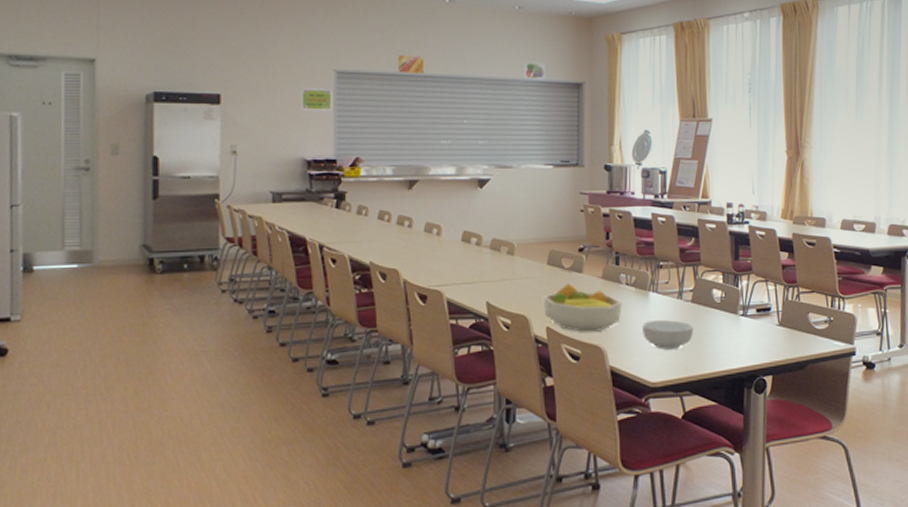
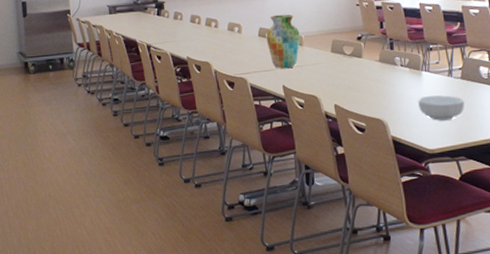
vase: none [471,216,512,281] -> present [266,14,300,68]
fruit bowl: present [543,283,622,332] -> none [330,67,399,108]

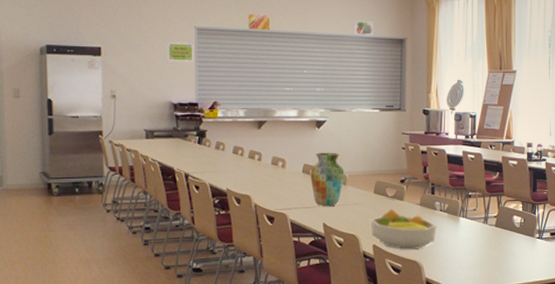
fruit bowl: none [330,67,399,108] -> present [370,209,437,250]
cereal bowl: present [418,95,465,121] -> none [453,241,497,265]

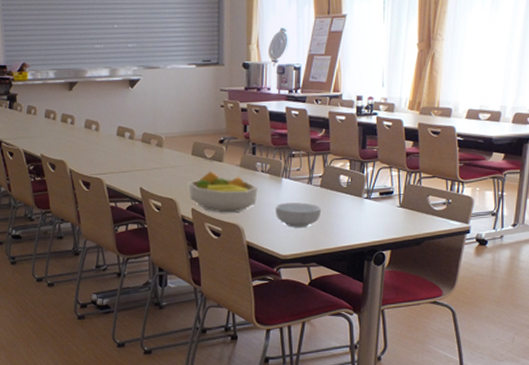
vase: present [310,152,344,206] -> none [125,113,161,170]
cereal bowl: none [453,241,497,265] -> present [275,202,322,228]

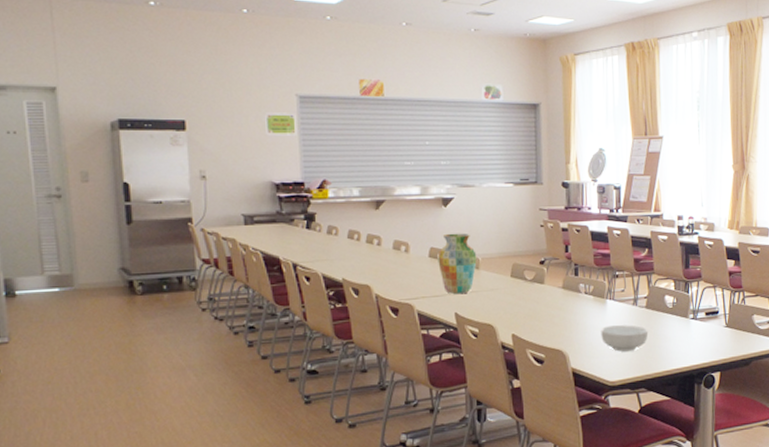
vase: none [125,113,161,170] -> present [437,233,477,294]
fruit bowl: present [188,171,258,213] -> none [508,293,582,338]

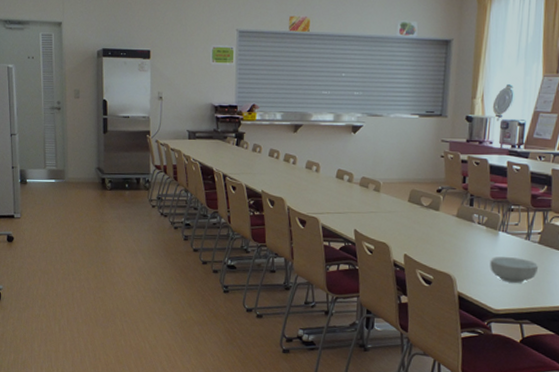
vase: present [437,233,477,294] -> none [343,157,379,213]

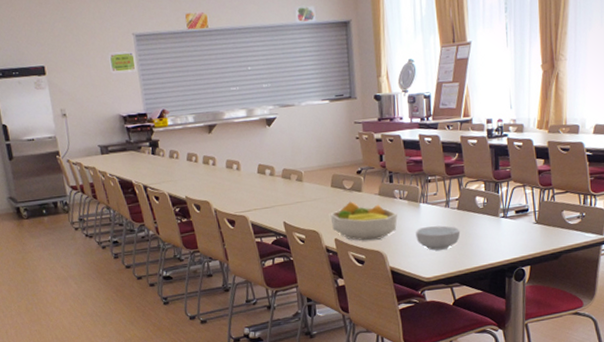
fruit bowl: none [403,218,473,262] -> present [330,201,398,241]

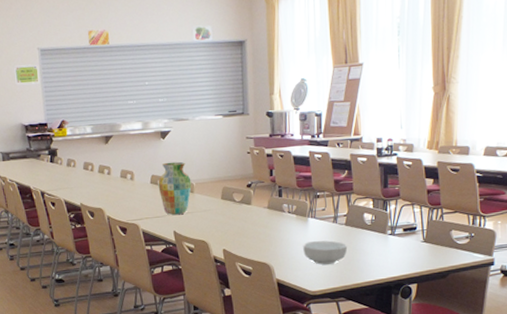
vase: none [265,149,300,205] -> present [158,161,192,215]
fruit bowl: present [330,201,398,241] -> none [219,213,285,253]

